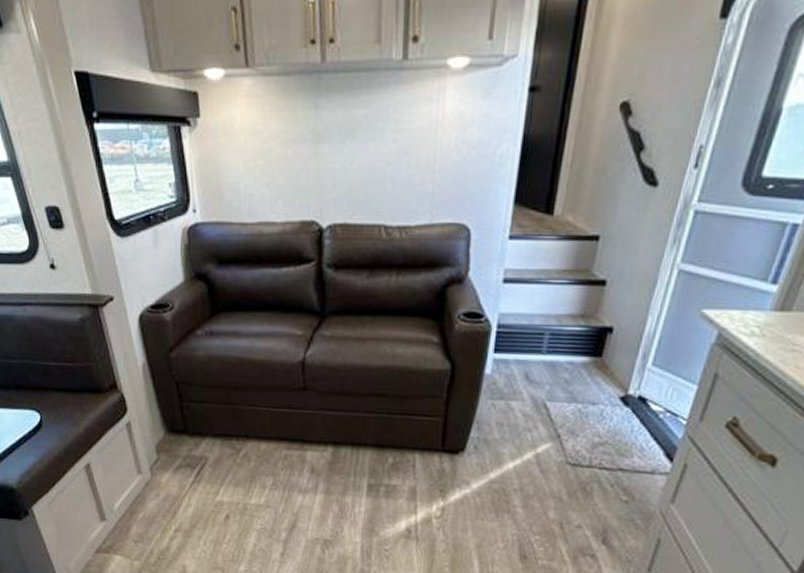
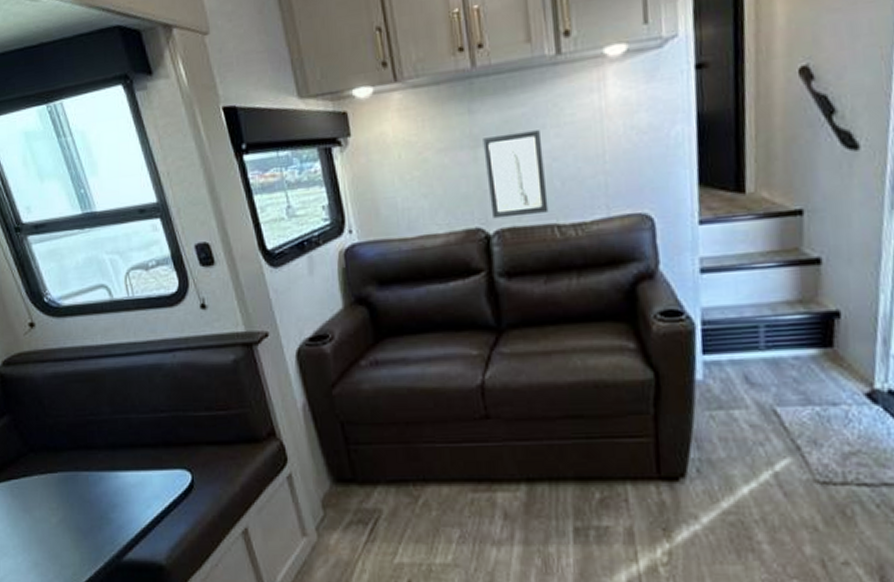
wall art: none [325,133,380,214] -> present [483,130,549,219]

